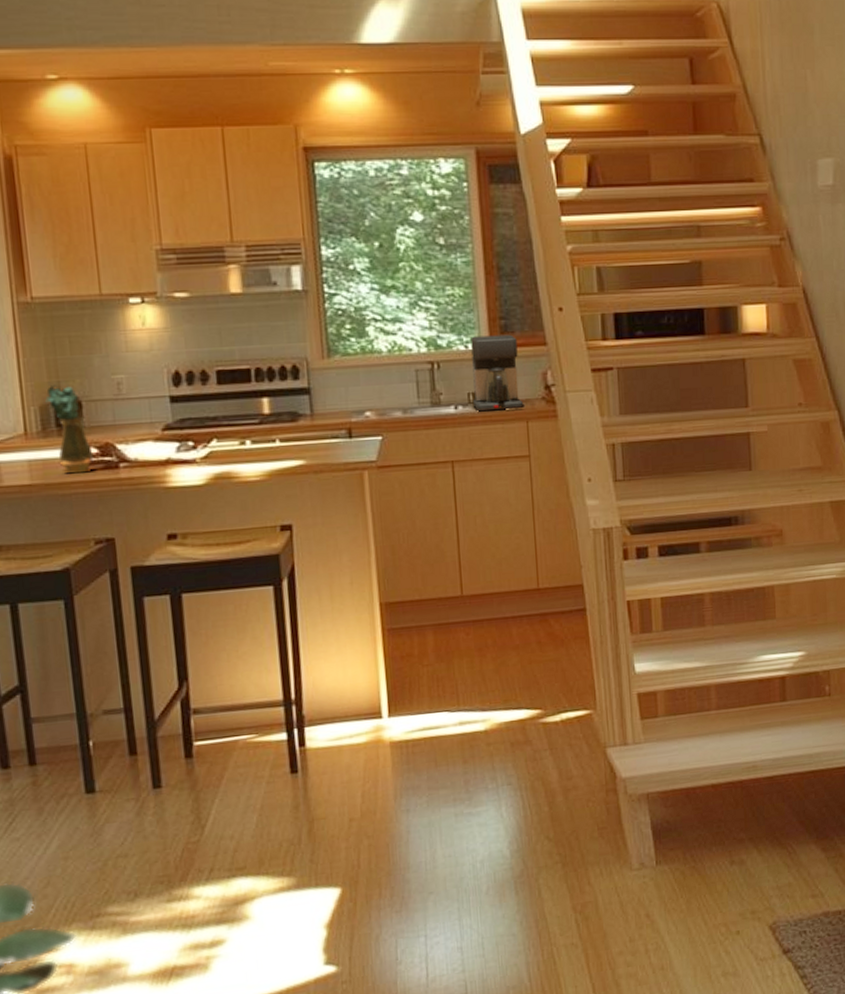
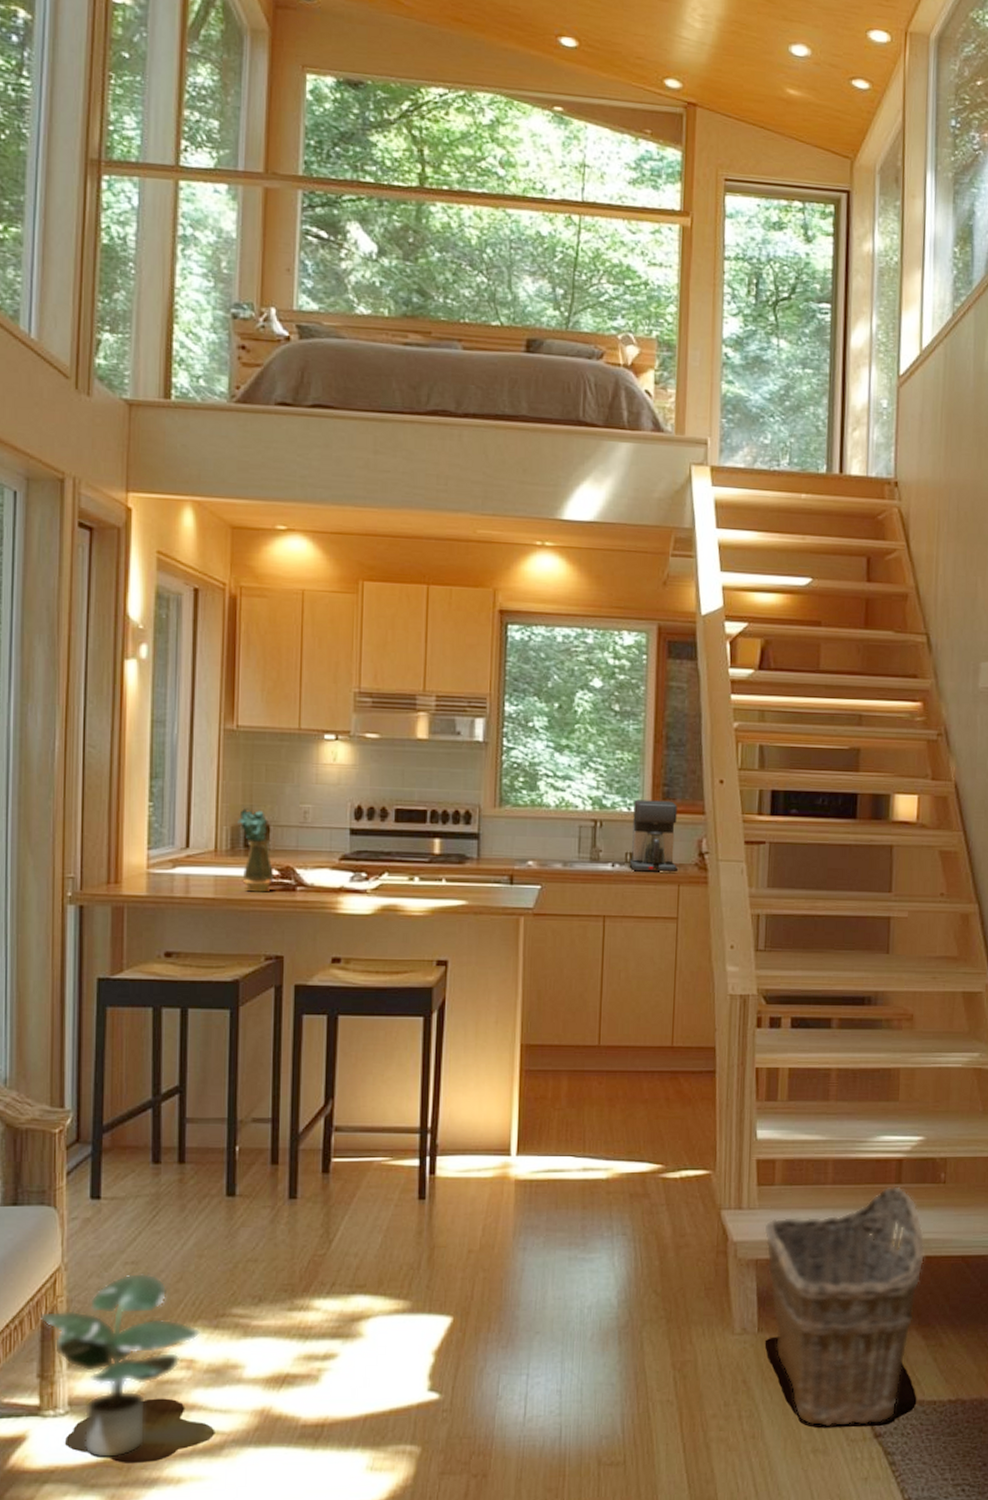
wicker basket: none [652,704,817,950] -> present [764,1186,926,1427]

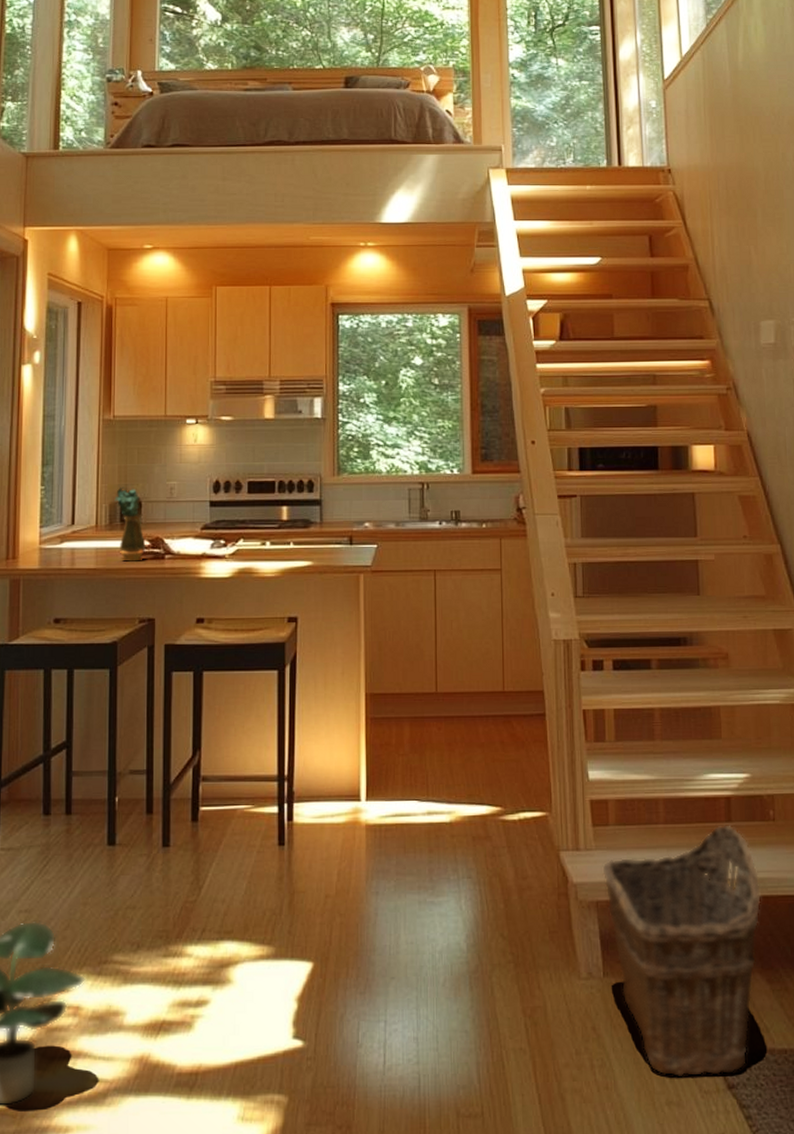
coffee maker: present [629,799,677,873] -> none [454,462,498,528]

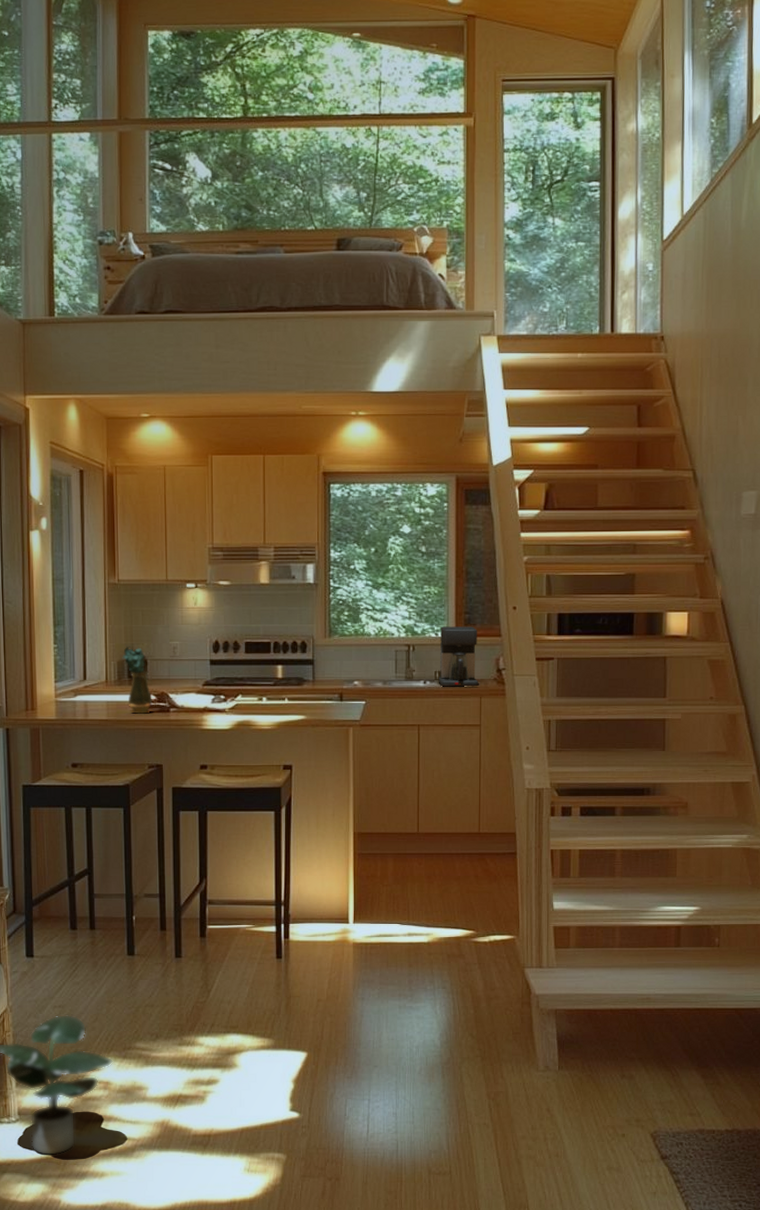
coffee maker: none [454,462,498,528] -> present [438,626,479,687]
wicker basket: present [602,824,762,1078] -> none [562,949,703,1149]

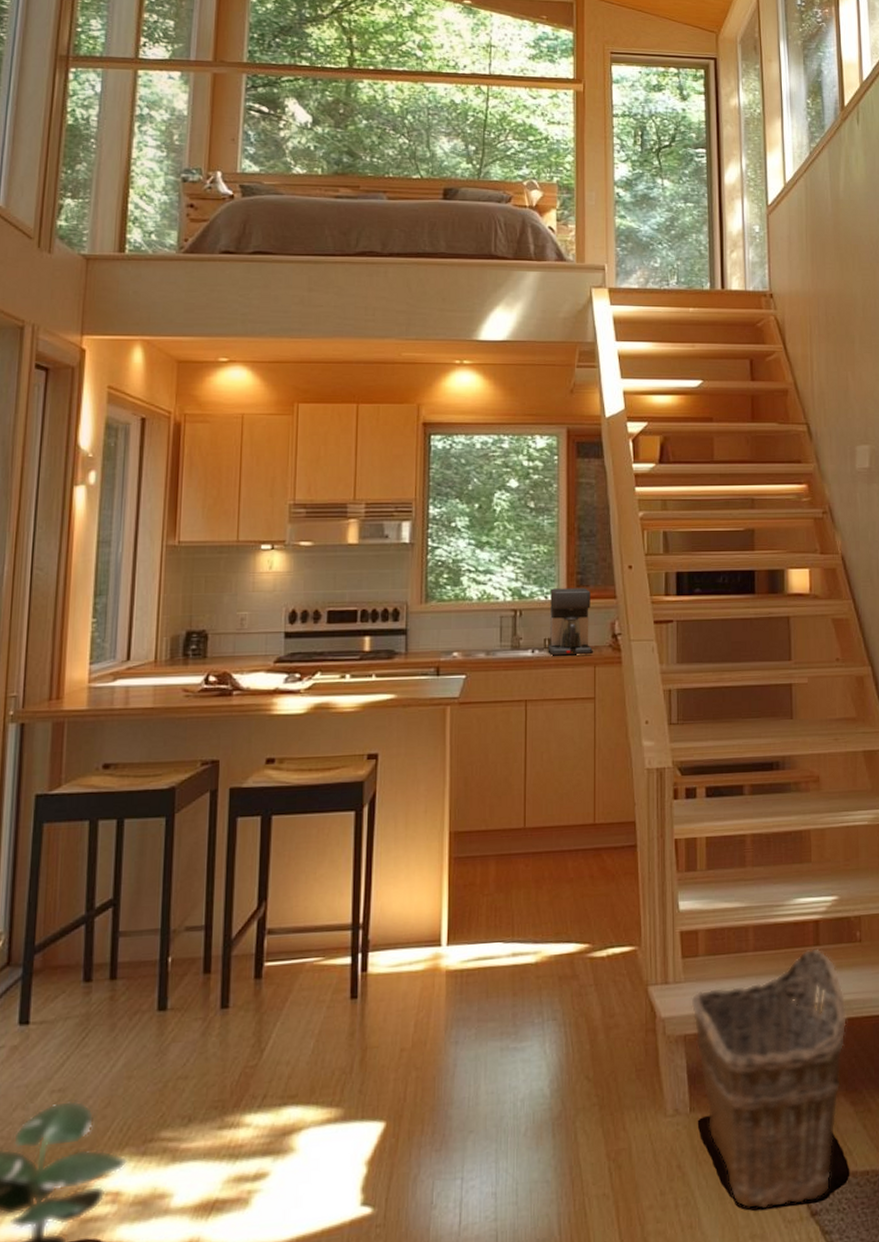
vase: present [122,643,151,714] -> none [177,615,211,699]
wicker basket: none [562,949,703,1149] -> present [691,948,848,1210]

